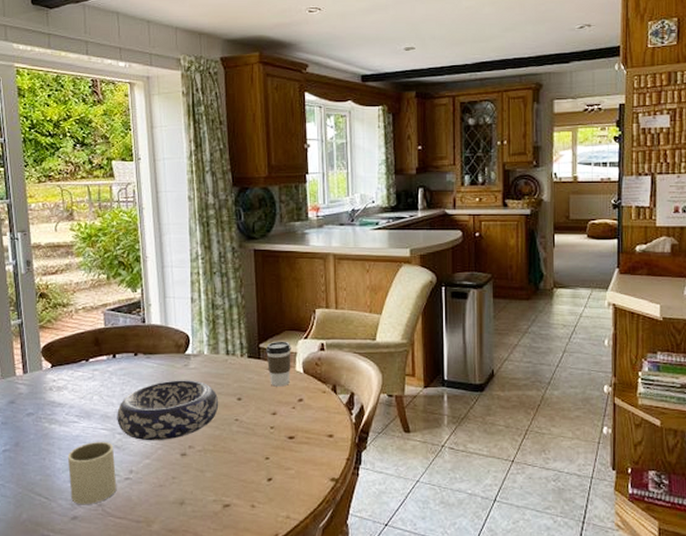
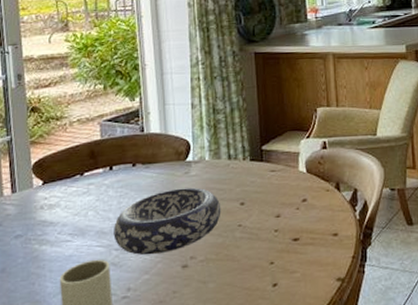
coffee cup: present [266,341,291,387] -> none [269,141,294,189]

